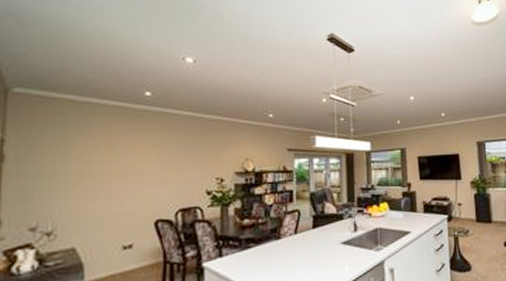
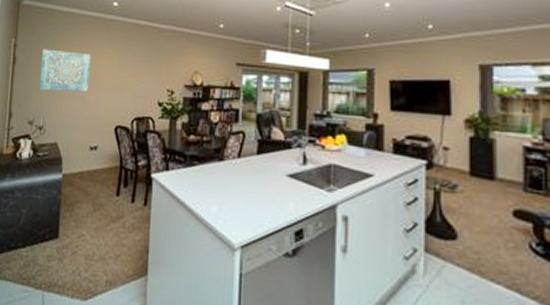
wall art: none [45,143,119,190] -> present [40,49,91,92]

